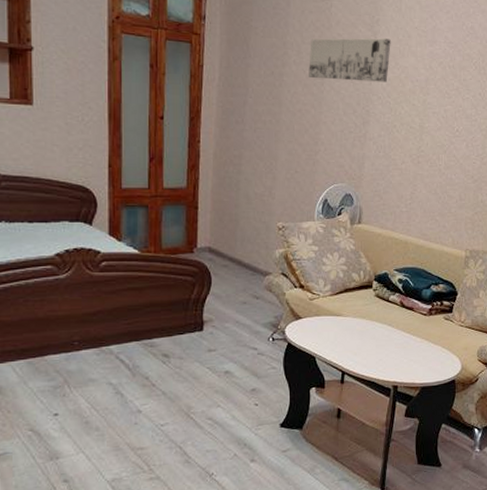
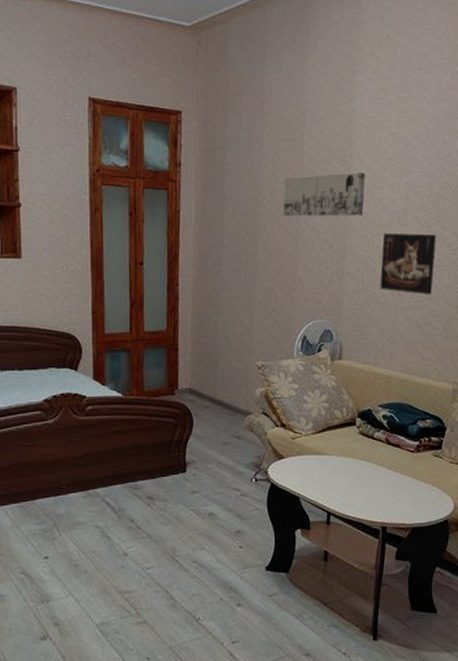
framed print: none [401,101,457,164] -> present [380,233,437,295]

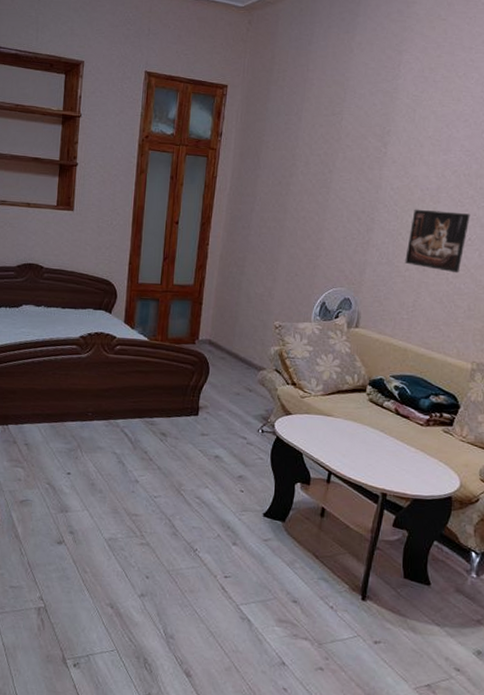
wall art: present [283,172,366,217] -> none [315,148,402,191]

